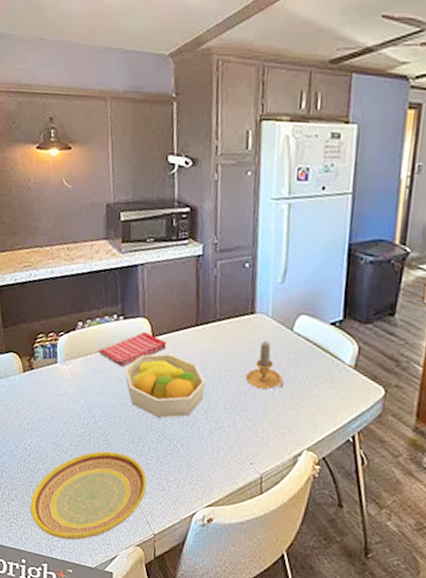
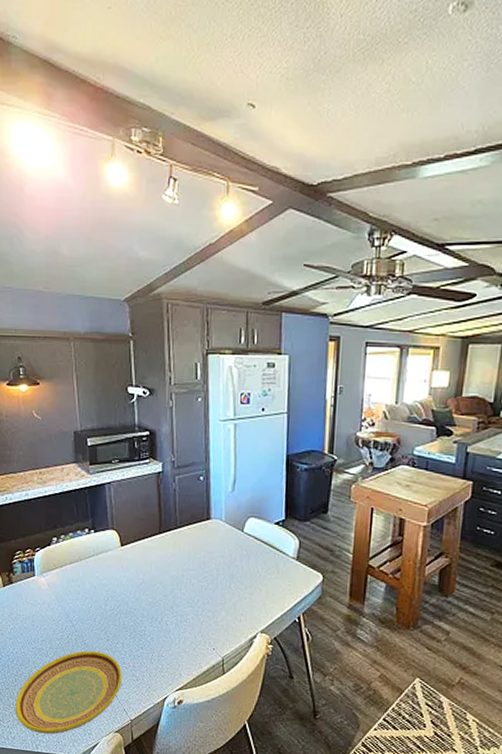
dish towel: present [99,331,167,367] -> none [73,541,135,575]
fruit bowl: present [124,353,206,418] -> none [97,559,170,617]
candle: present [245,341,285,390] -> none [204,542,239,584]

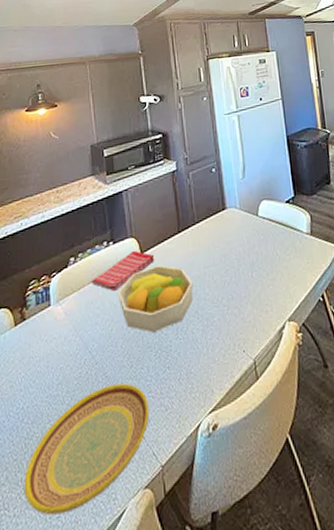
dish towel: none [73,541,135,575] -> present [92,250,155,291]
fruit bowl: none [97,559,170,617] -> present [117,265,194,333]

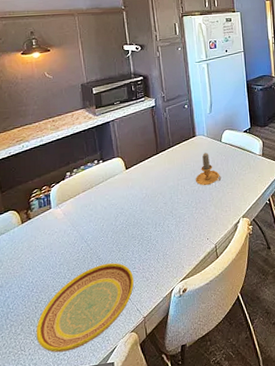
dish towel: present [92,250,155,291] -> none [85,167,138,197]
fruit bowl: present [117,265,194,333] -> none [107,178,169,227]
candle: none [226,230,260,276] -> present [195,153,222,186]

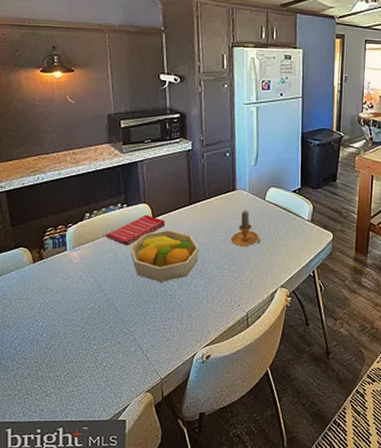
plate: present [36,263,134,353] -> none [44,318,153,402]
dish towel: none [85,167,138,197] -> present [105,214,166,246]
fruit bowl: none [107,178,169,227] -> present [129,230,199,282]

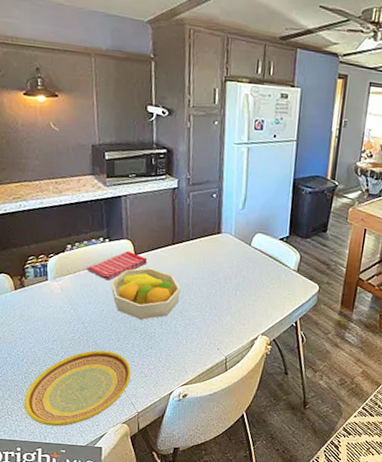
plate: none [44,318,153,402] -> present [24,350,131,427]
candle: present [230,210,261,247] -> none [213,254,244,292]

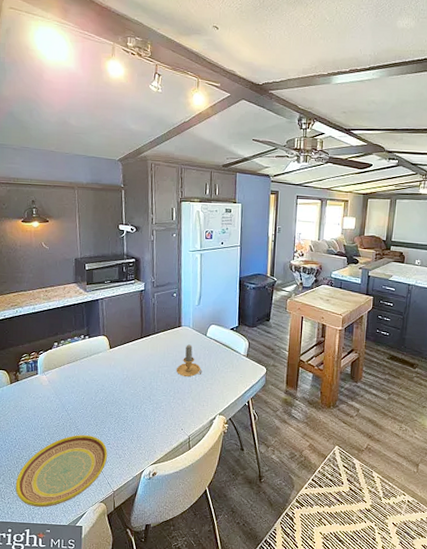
dish towel: present [87,250,148,281] -> none [70,345,121,372]
fruit bowl: present [110,268,181,320] -> none [90,359,149,405]
candle: none [213,254,244,292] -> present [176,344,202,377]

